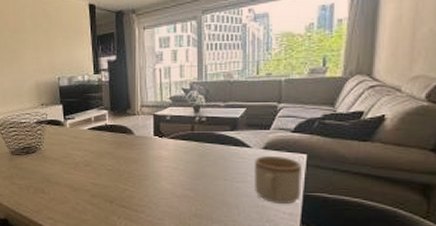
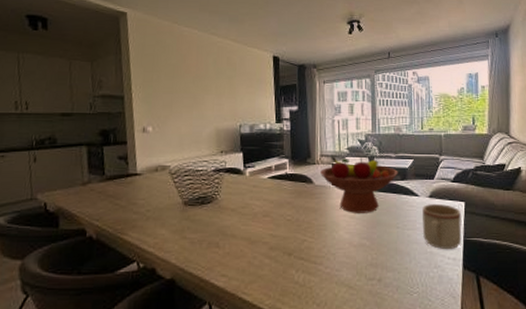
fruit bowl: none [141,106,227,165] -> present [320,156,398,213]

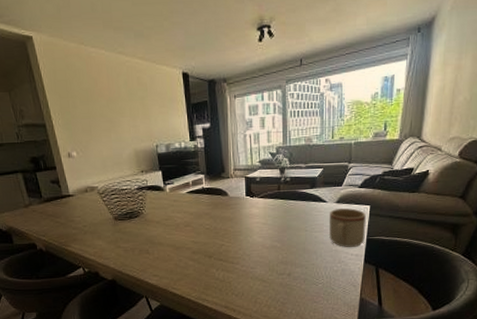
fruit bowl: present [320,156,398,213] -> none [234,169,308,220]

